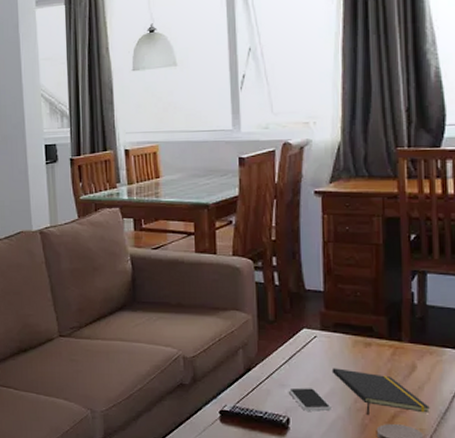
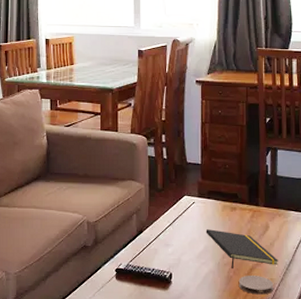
smartphone: present [288,387,331,412] -> none [171,247,205,267]

